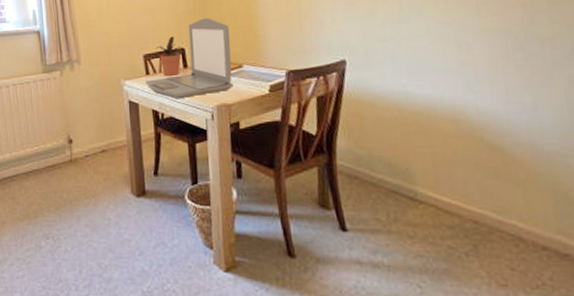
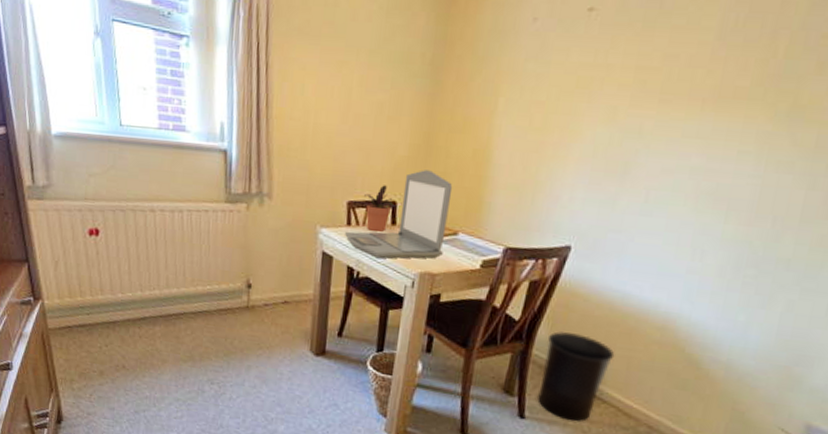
waste bin: none [348,139,417,227] -> present [537,332,615,422]

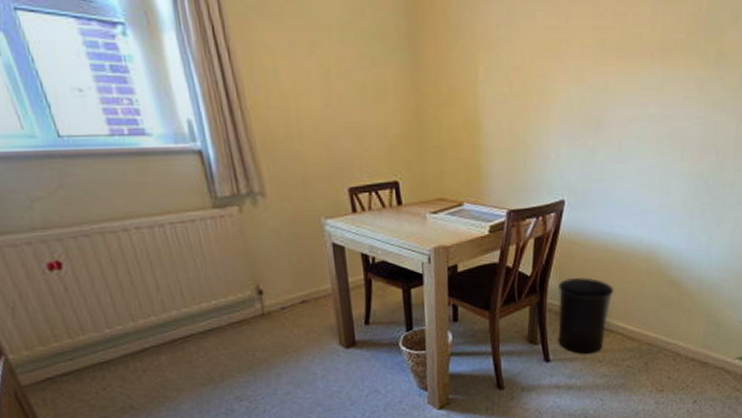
laptop: present [345,170,453,259] -> none [352,146,452,241]
potted plant: present [364,185,394,232] -> none [365,166,396,214]

